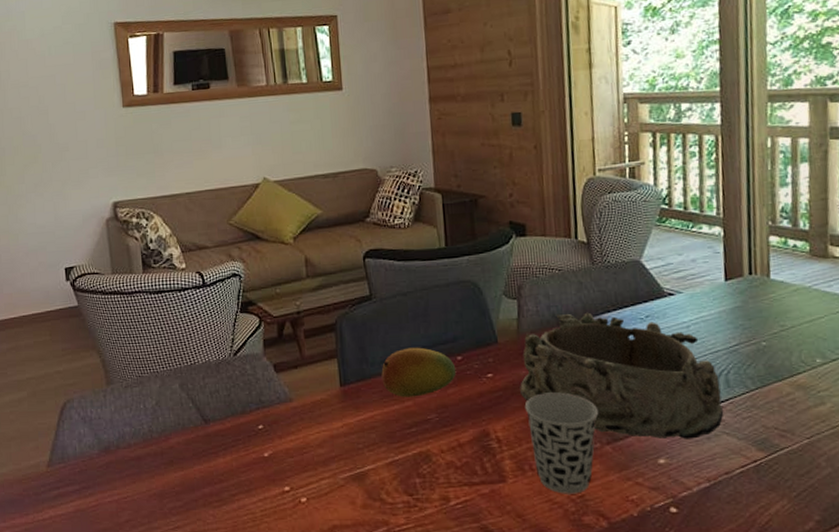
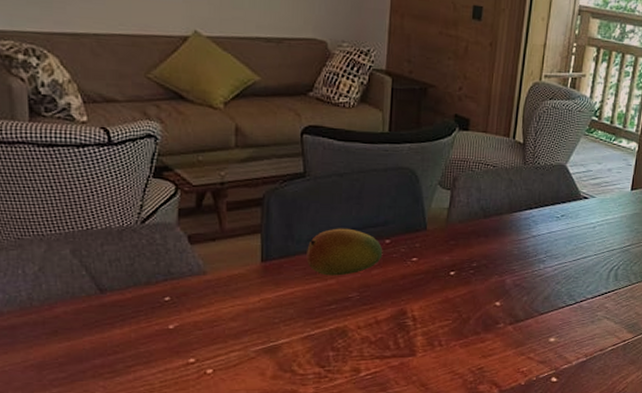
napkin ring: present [520,312,724,439] -> none [441,207,610,322]
cup: present [524,392,599,494] -> none [442,278,507,367]

